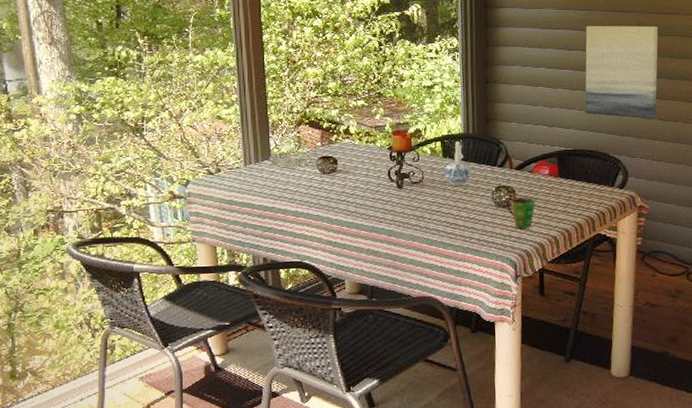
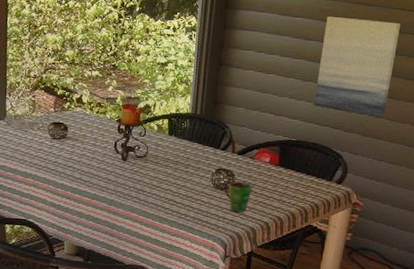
ceramic pitcher: present [444,141,472,185] -> none [168,120,195,164]

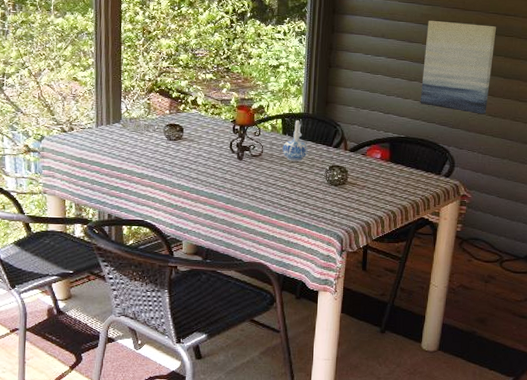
ceramic pitcher: none [168,120,195,164] -> present [283,120,309,162]
cup: present [224,181,253,212] -> none [338,177,366,207]

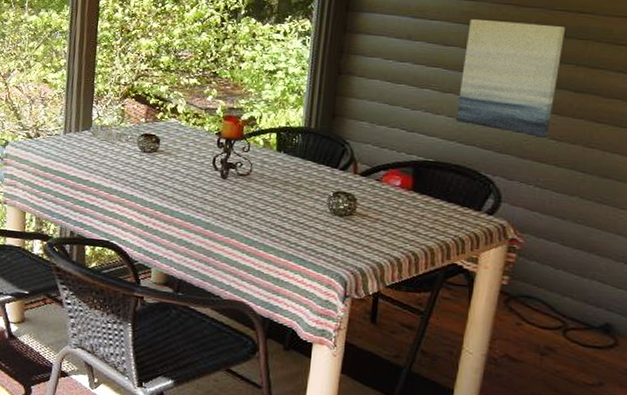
ceramic pitcher: present [283,120,309,162] -> none [276,135,308,185]

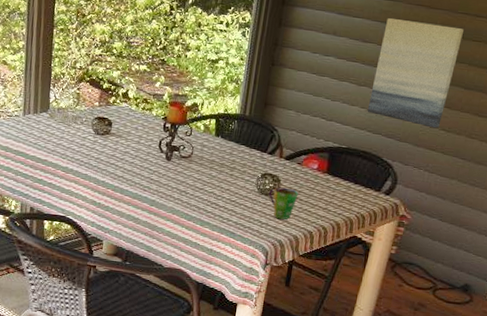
cup: none [343,207,380,244] -> present [268,187,299,220]

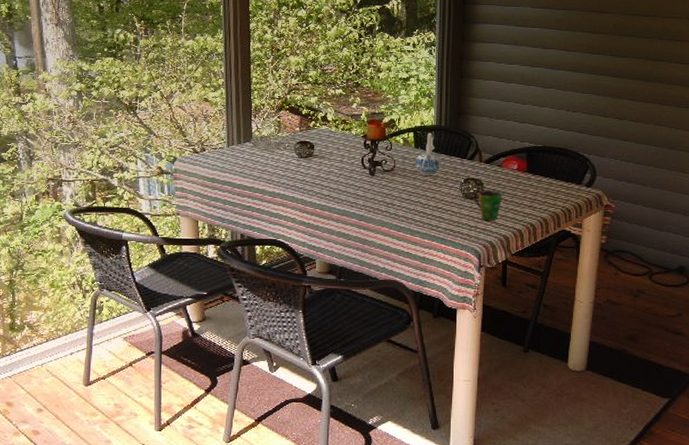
ceramic pitcher: none [213,121,242,167] -> present [415,133,442,175]
wall art: present [367,18,464,129] -> none [557,25,635,120]

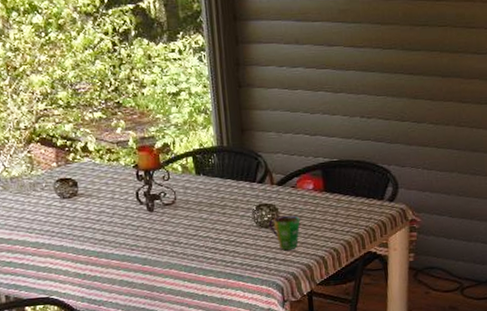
ceramic pitcher: present [415,133,442,175] -> none [198,155,230,206]

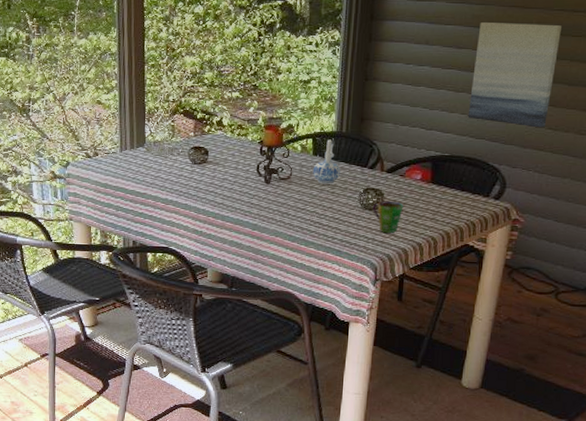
ceramic pitcher: none [198,155,230,206] -> present [313,139,341,184]
wall art: none [347,15,428,124] -> present [467,22,561,128]

